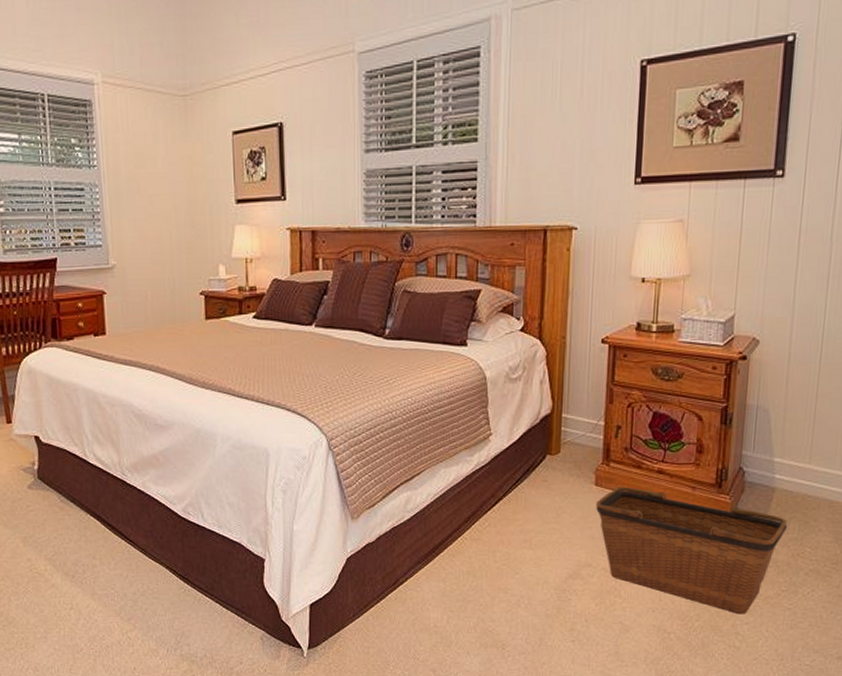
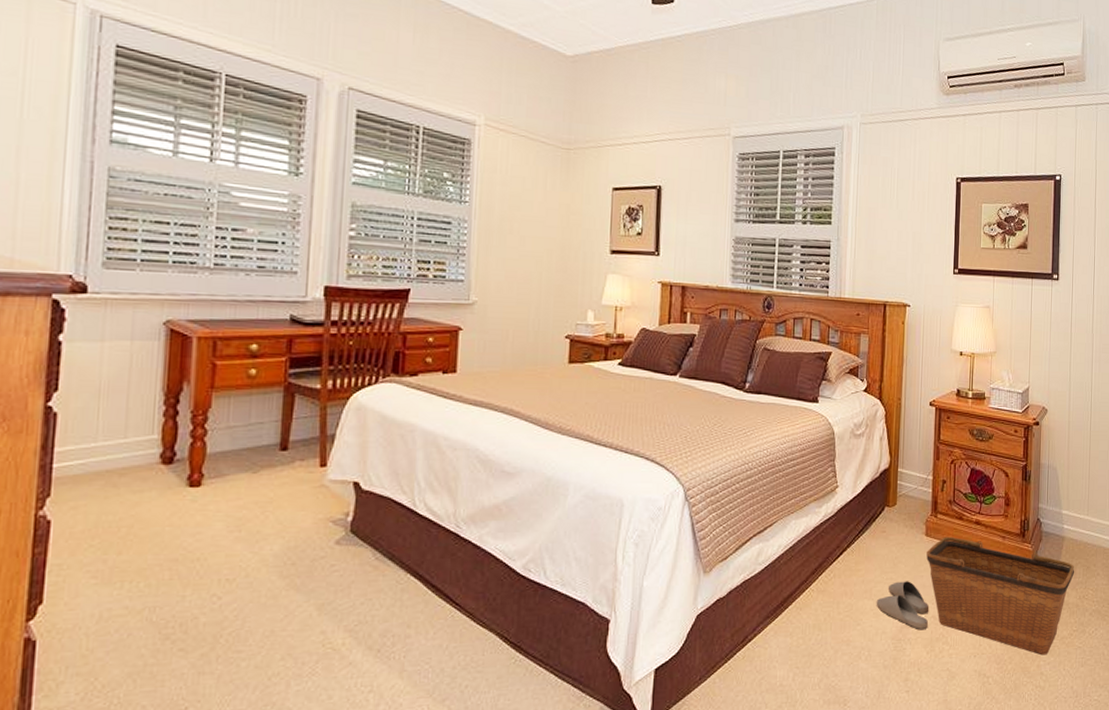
slippers: none [536,532,599,582] -> present [876,581,929,630]

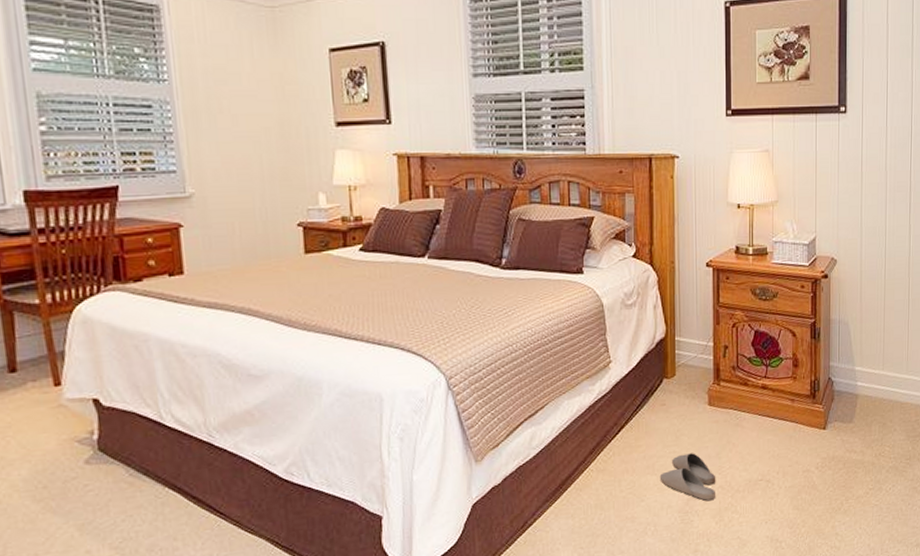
bicycle basket: present [926,536,1075,655] -> none [711,404,870,516]

